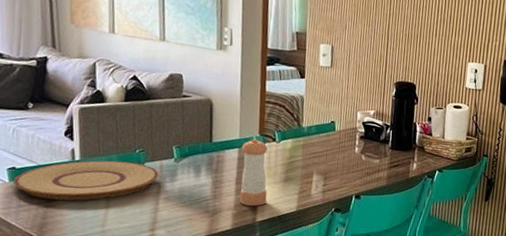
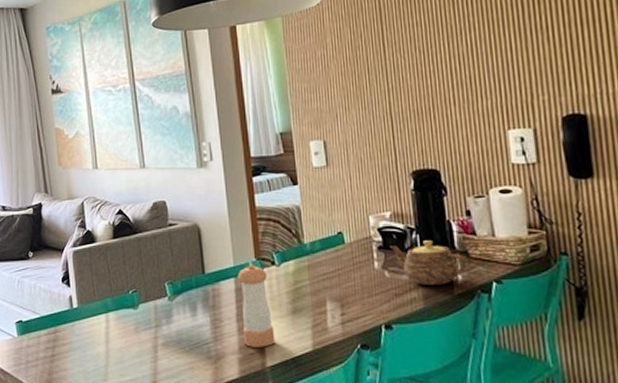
plate: present [13,160,159,201] -> none [21,305,154,353]
teapot: none [369,136,423,170] -> present [390,240,468,285]

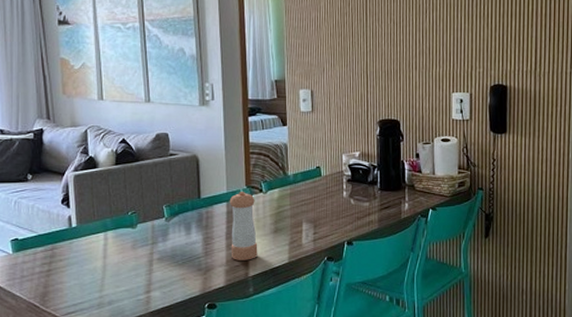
teapot: present [390,240,468,285] -> none [357,176,414,211]

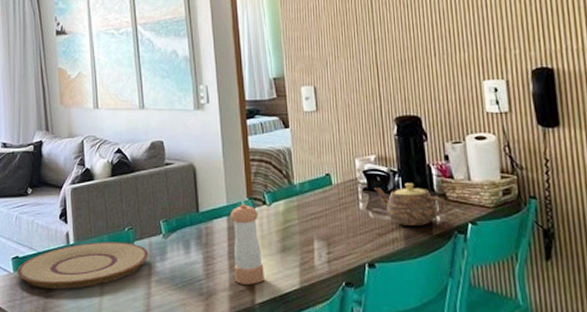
plate: none [17,225,151,267] -> present [17,242,149,289]
teapot: none [357,176,414,211] -> present [374,183,446,226]

